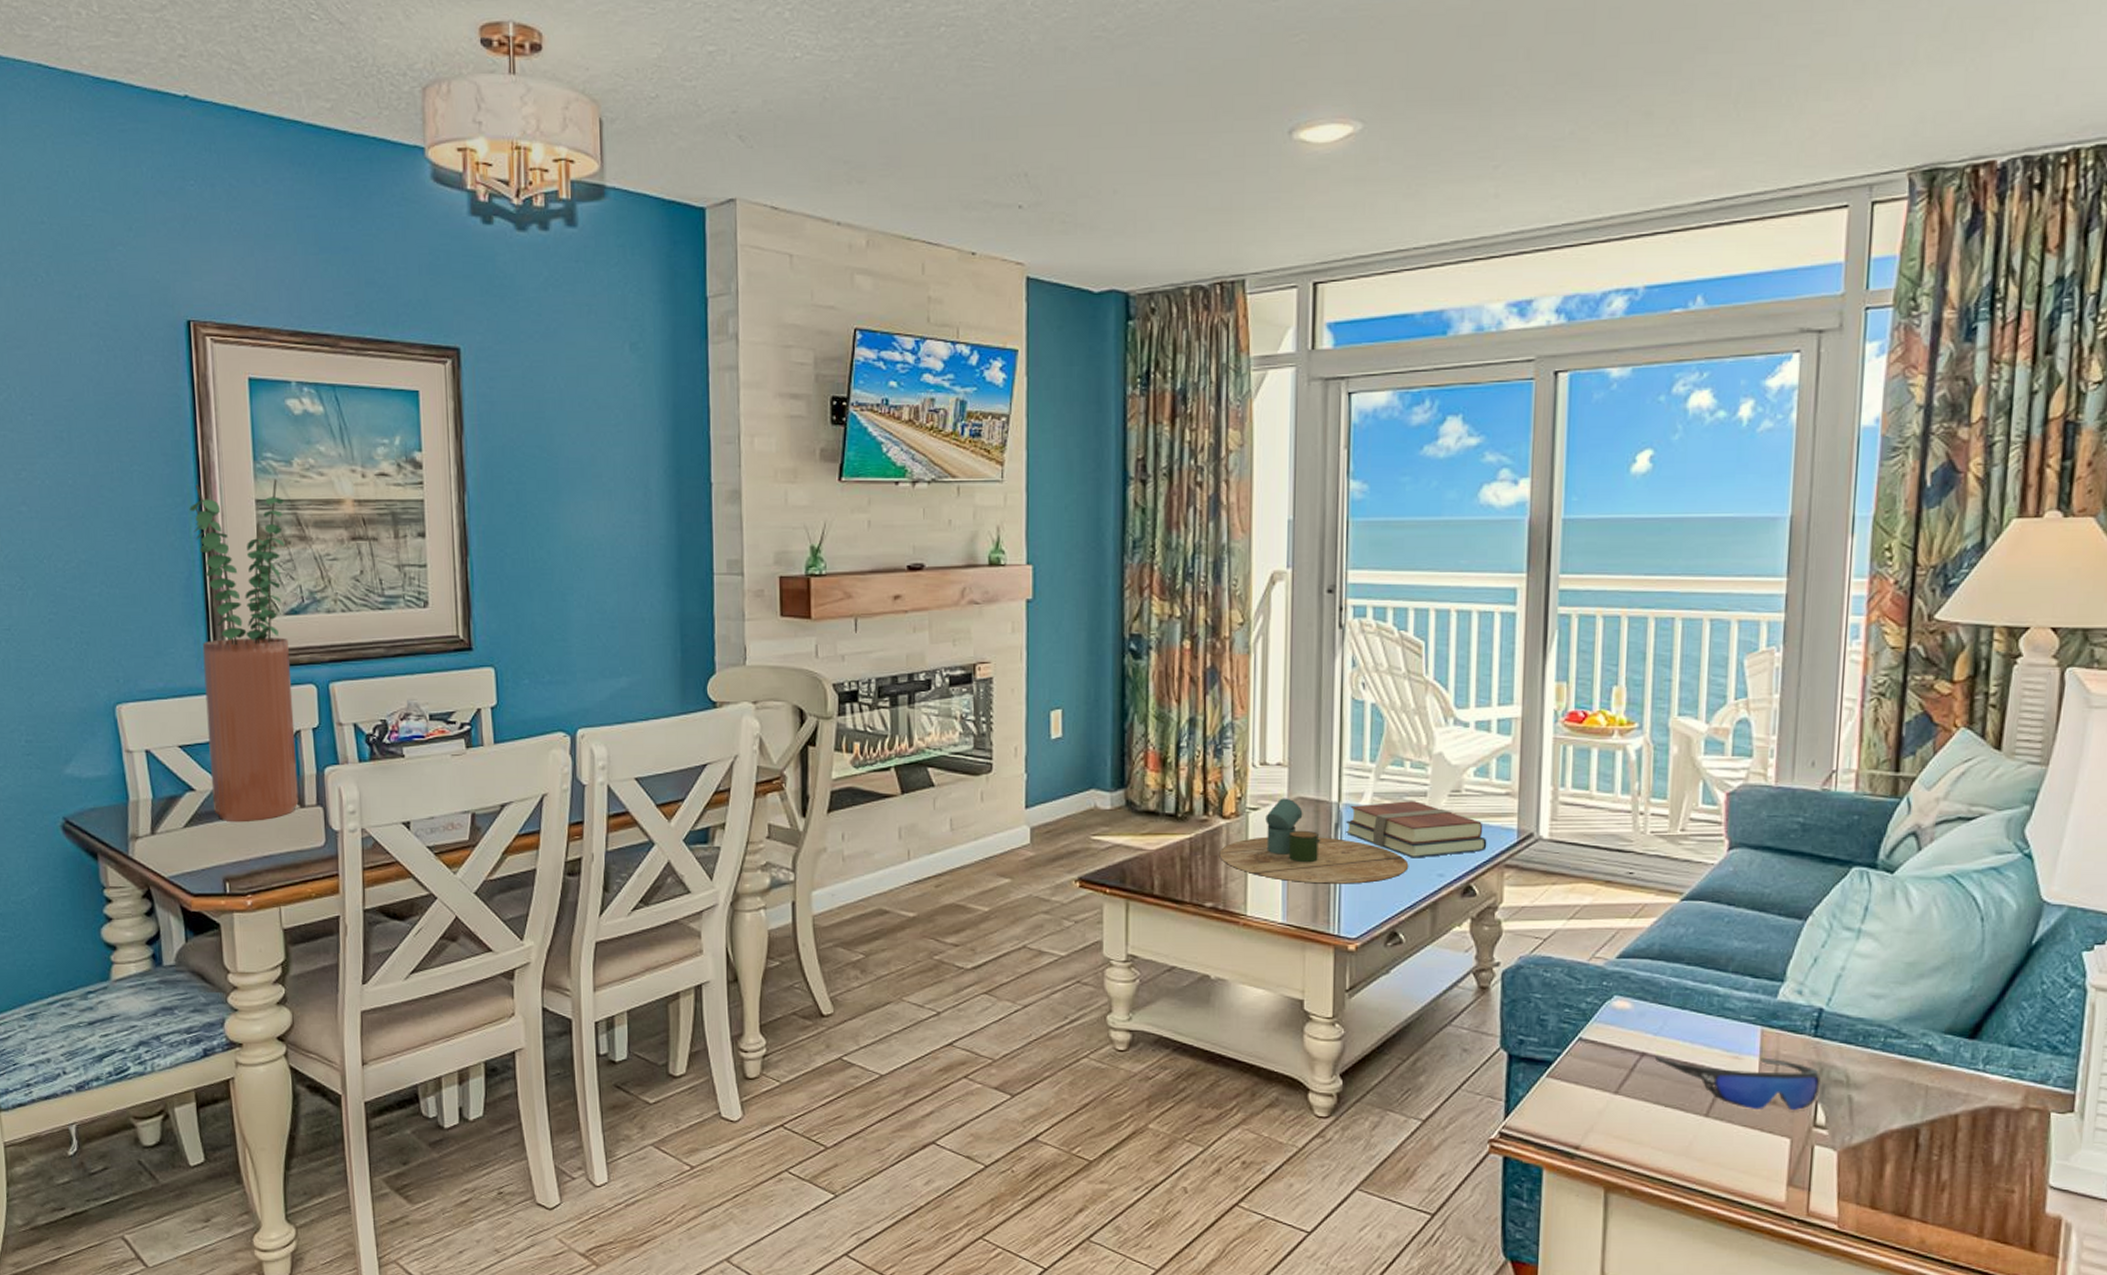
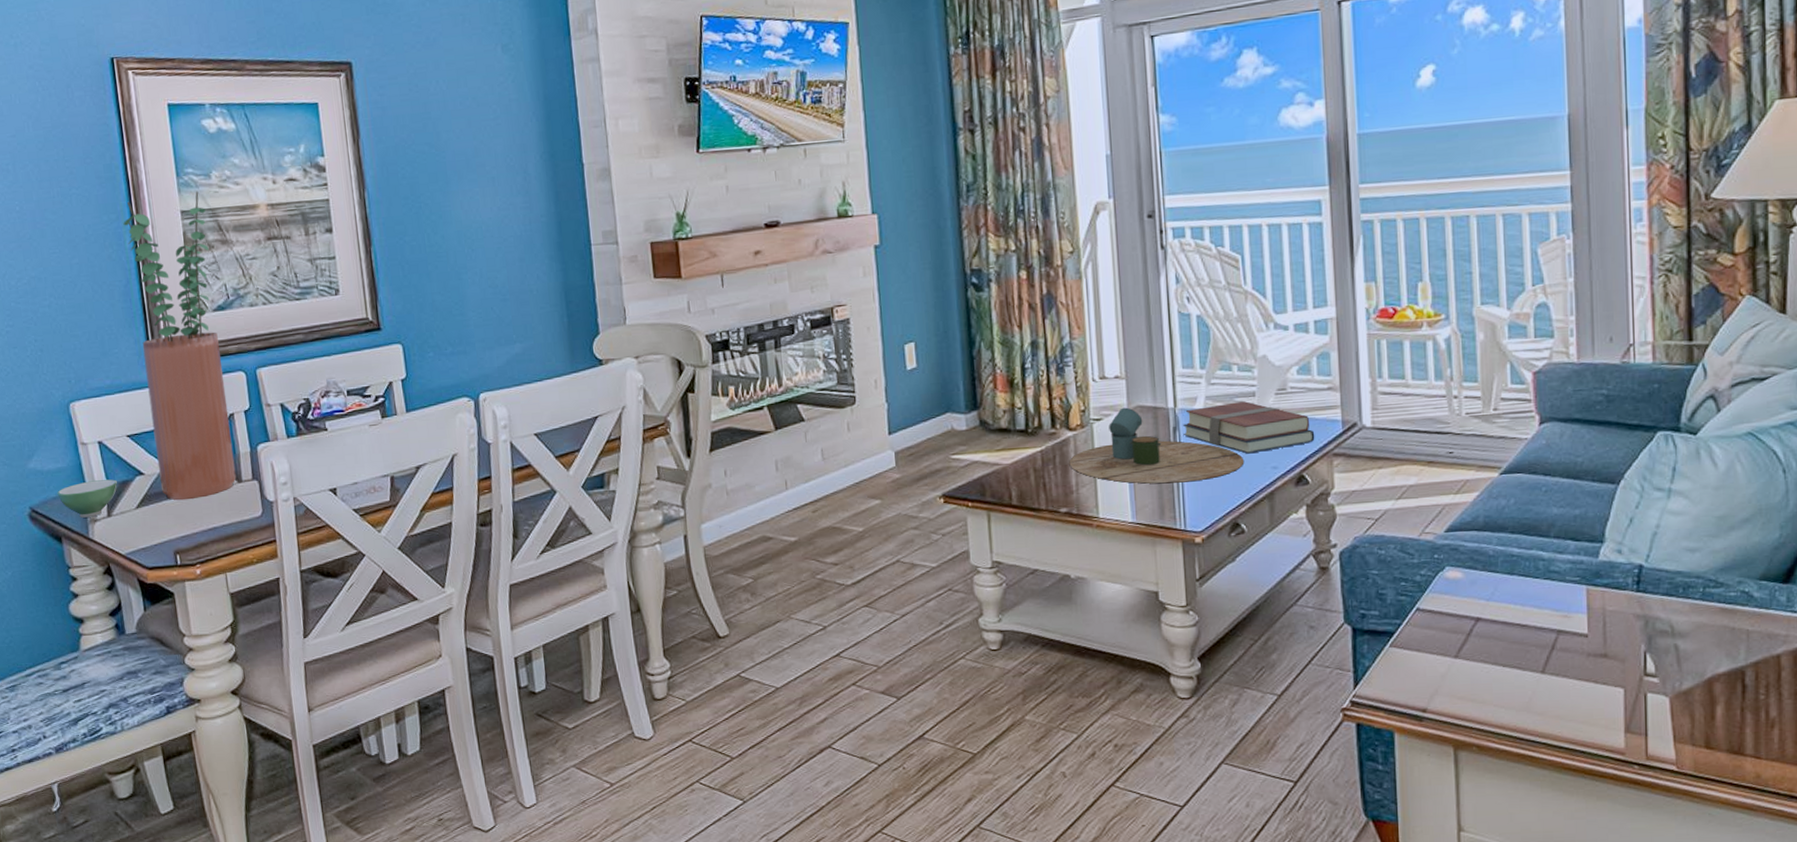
bowl: none [94,793,165,834] -> present [56,479,118,518]
sunglasses: present [1654,1055,1821,1111] -> none [1488,614,1647,664]

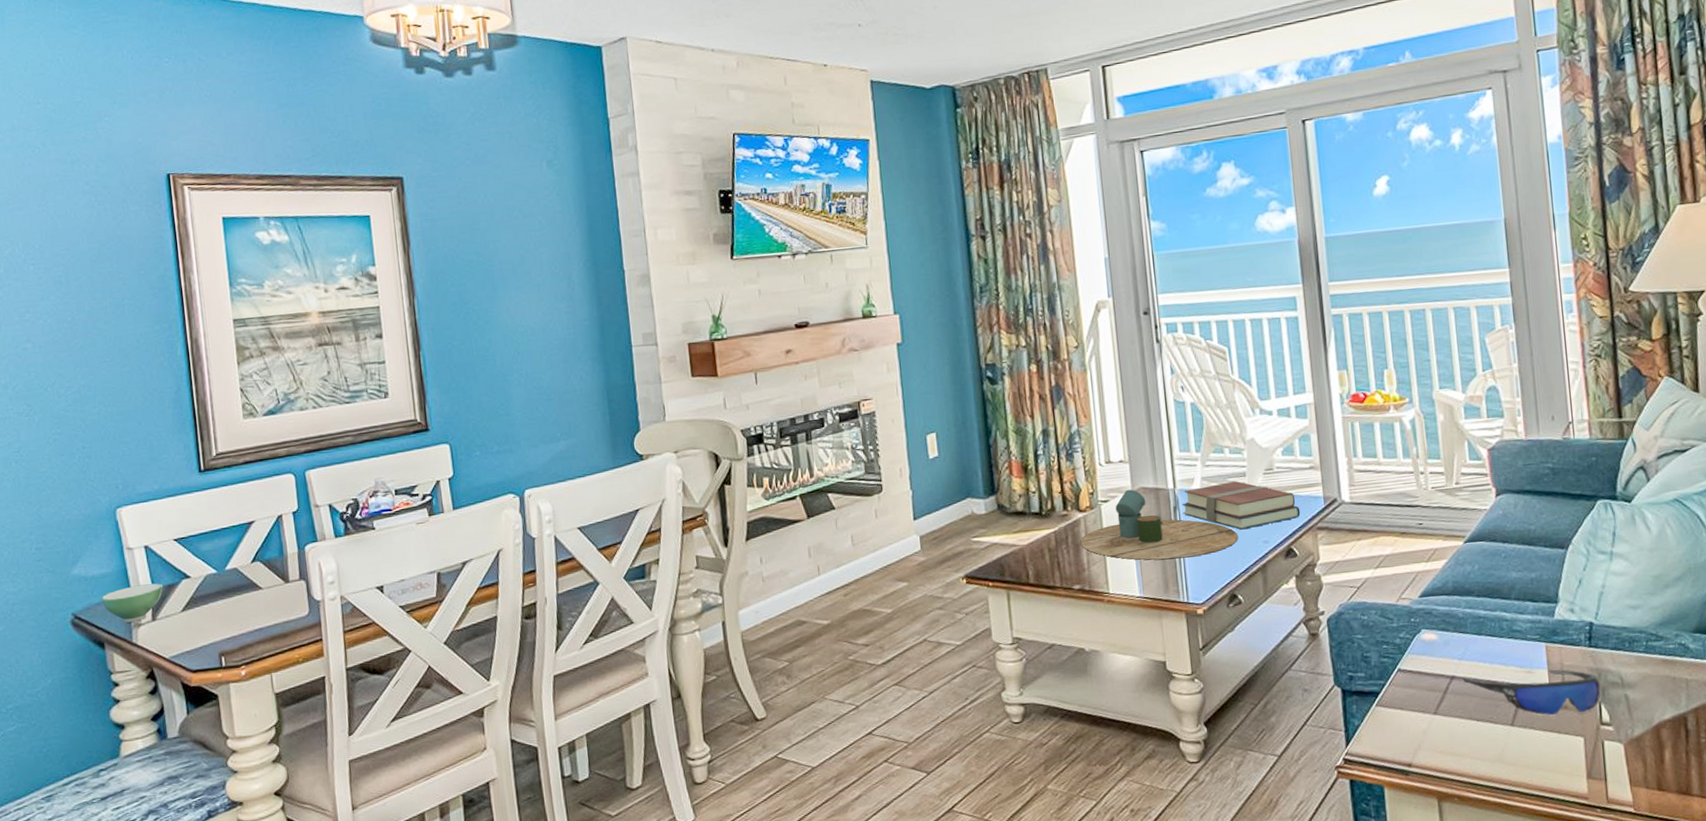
vase: present [123,191,237,500] -> none [175,300,284,602]
sunglasses: none [1488,614,1647,664] -> present [1462,669,1601,716]

